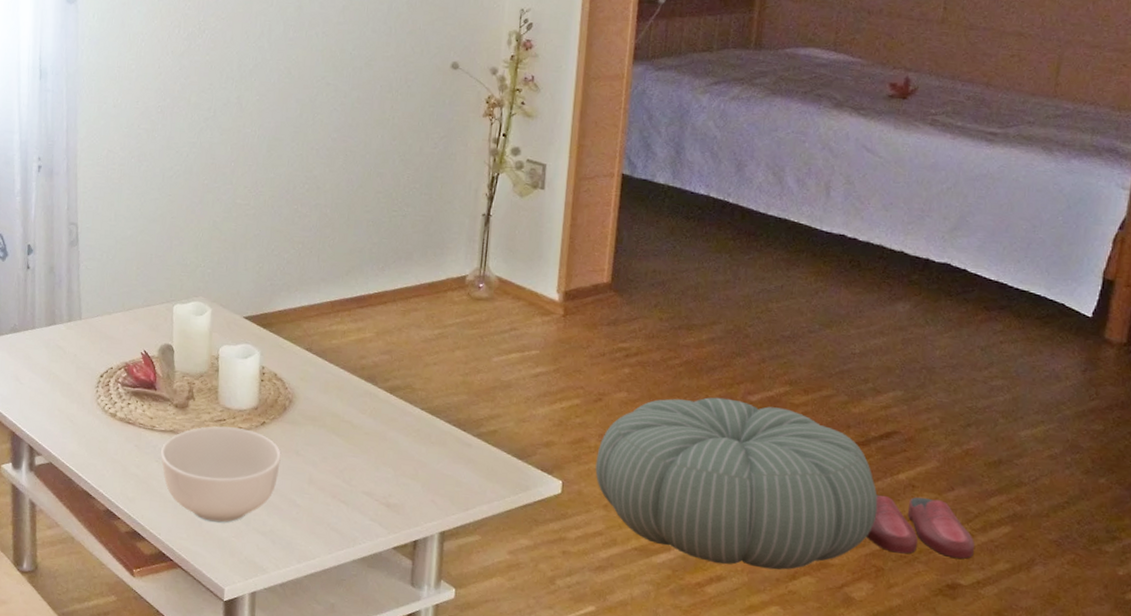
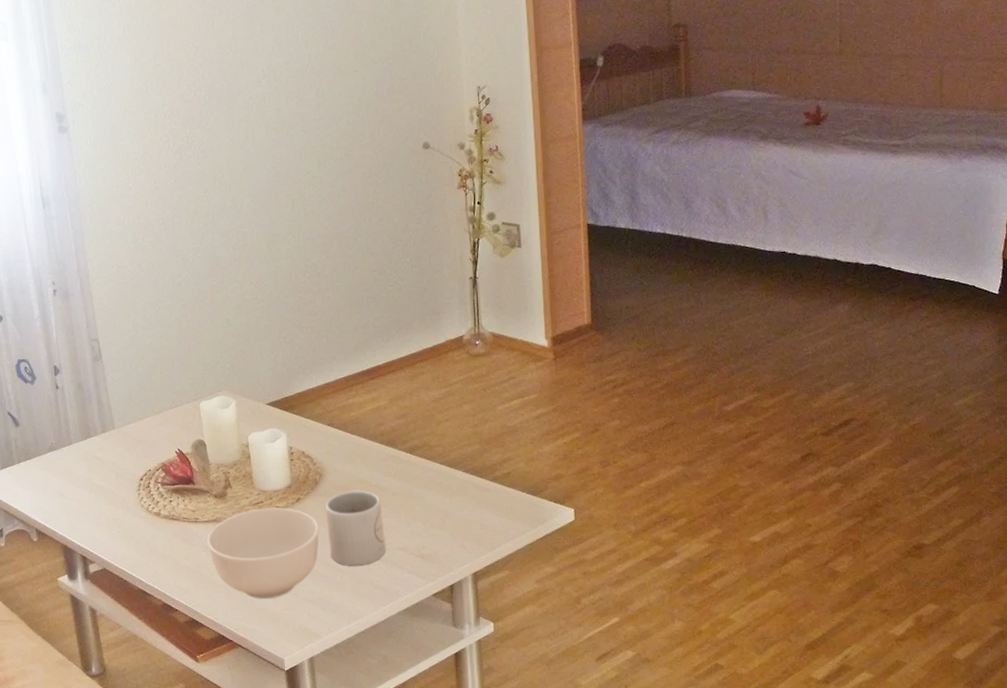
mug: none [289,421,352,504] -> present [325,488,386,566]
pouf: present [595,397,878,570] -> none [601,411,847,561]
slippers: present [867,494,974,559] -> none [841,472,931,526]

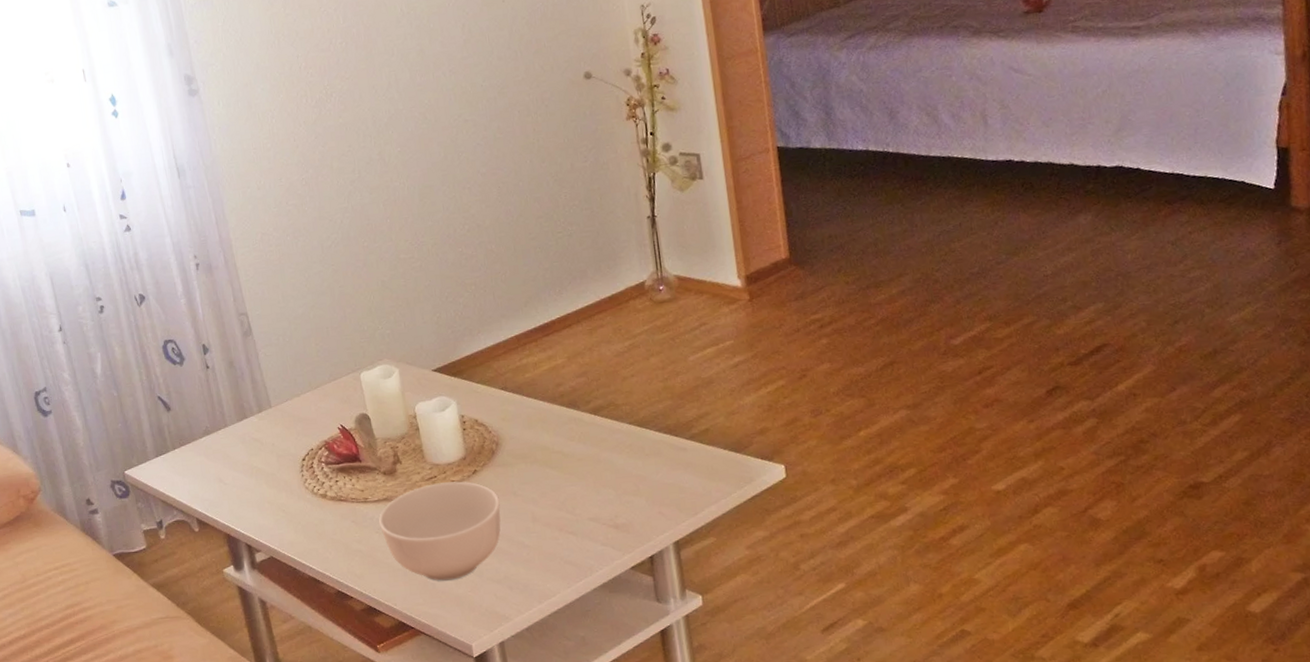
mug: present [325,488,386,566] -> none [504,456,575,541]

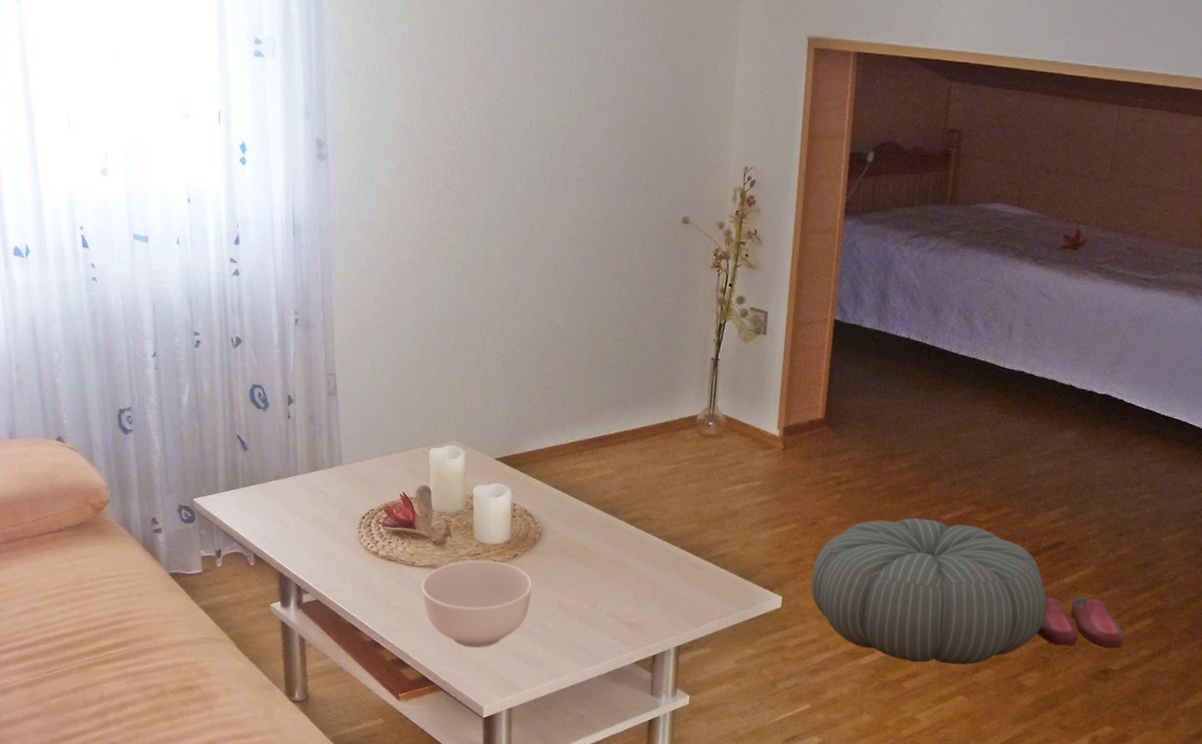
pouf: none [813,344,1105,514] -> present [810,517,1047,665]
slippers: none [1099,403,1209,465] -> present [1037,596,1124,648]

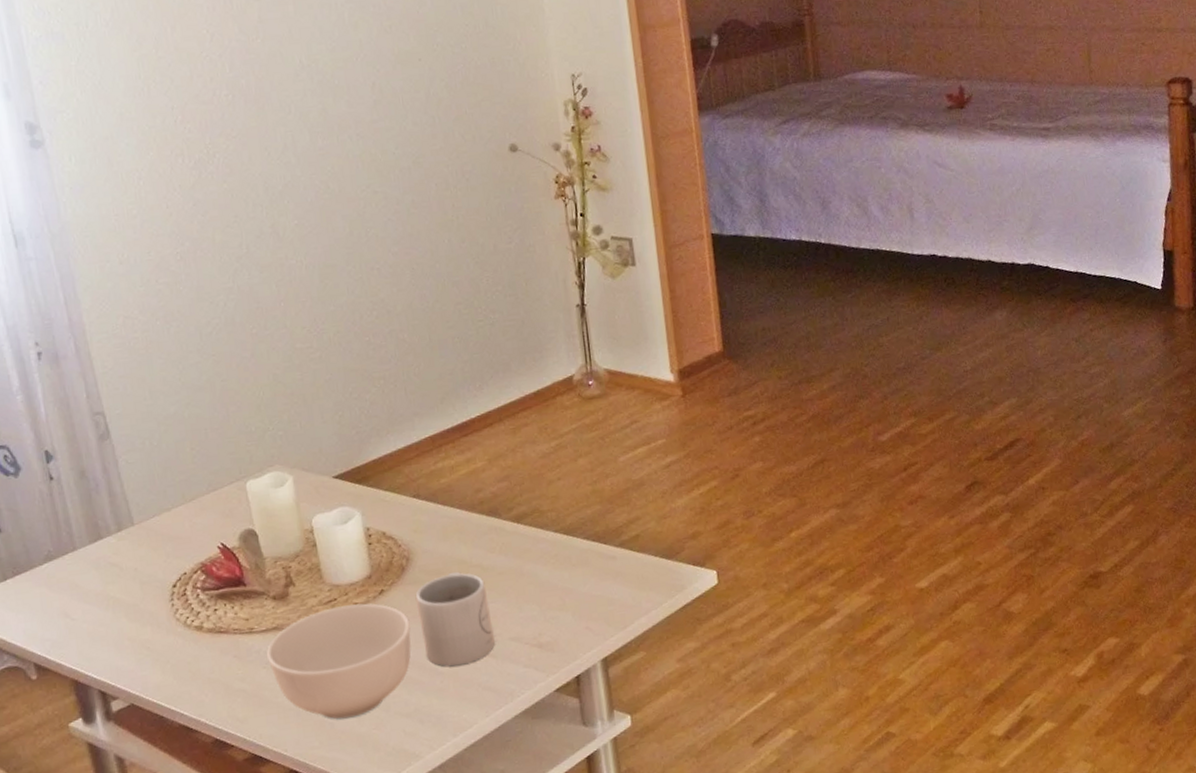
mug: none [540,552,596,626] -> present [415,571,495,667]
pouf: present [810,517,1047,665] -> none [745,440,1017,615]
slippers: present [1037,596,1124,648] -> none [1012,495,1107,558]

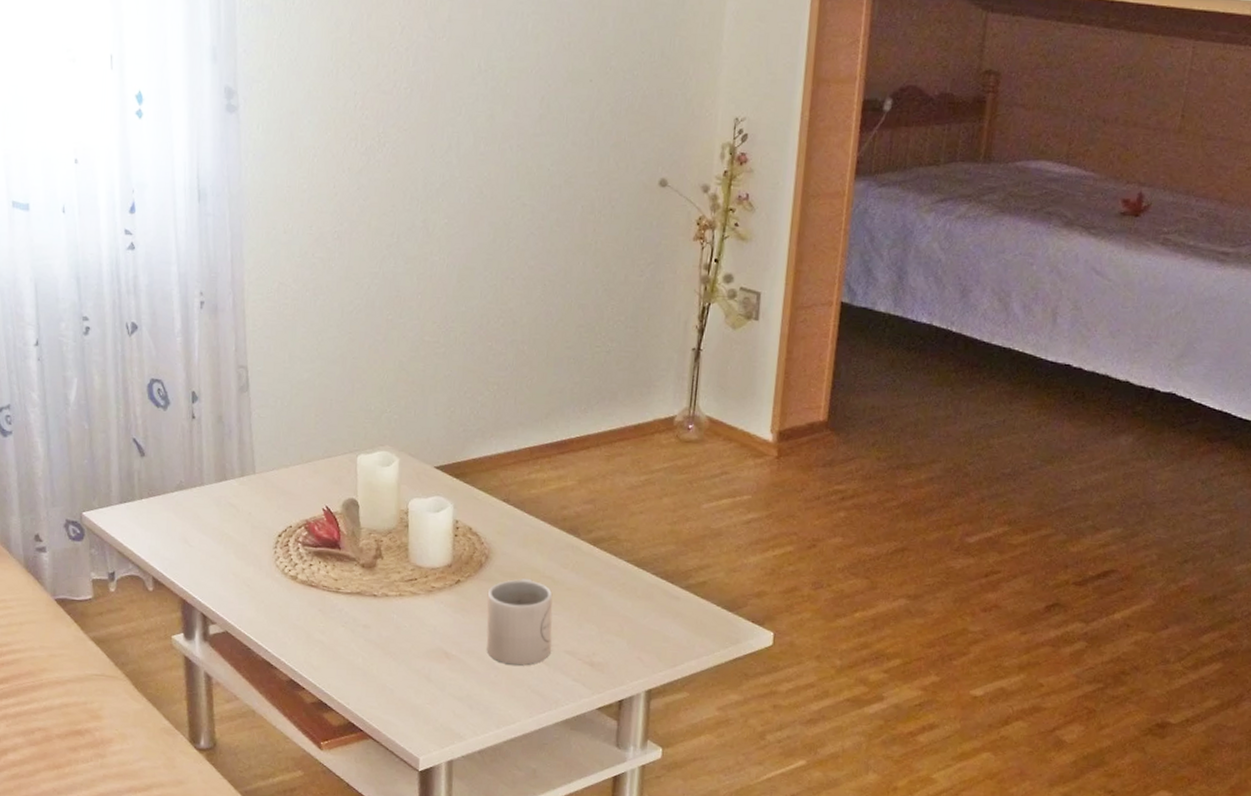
bowl: present [266,603,411,719] -> none [346,586,478,689]

